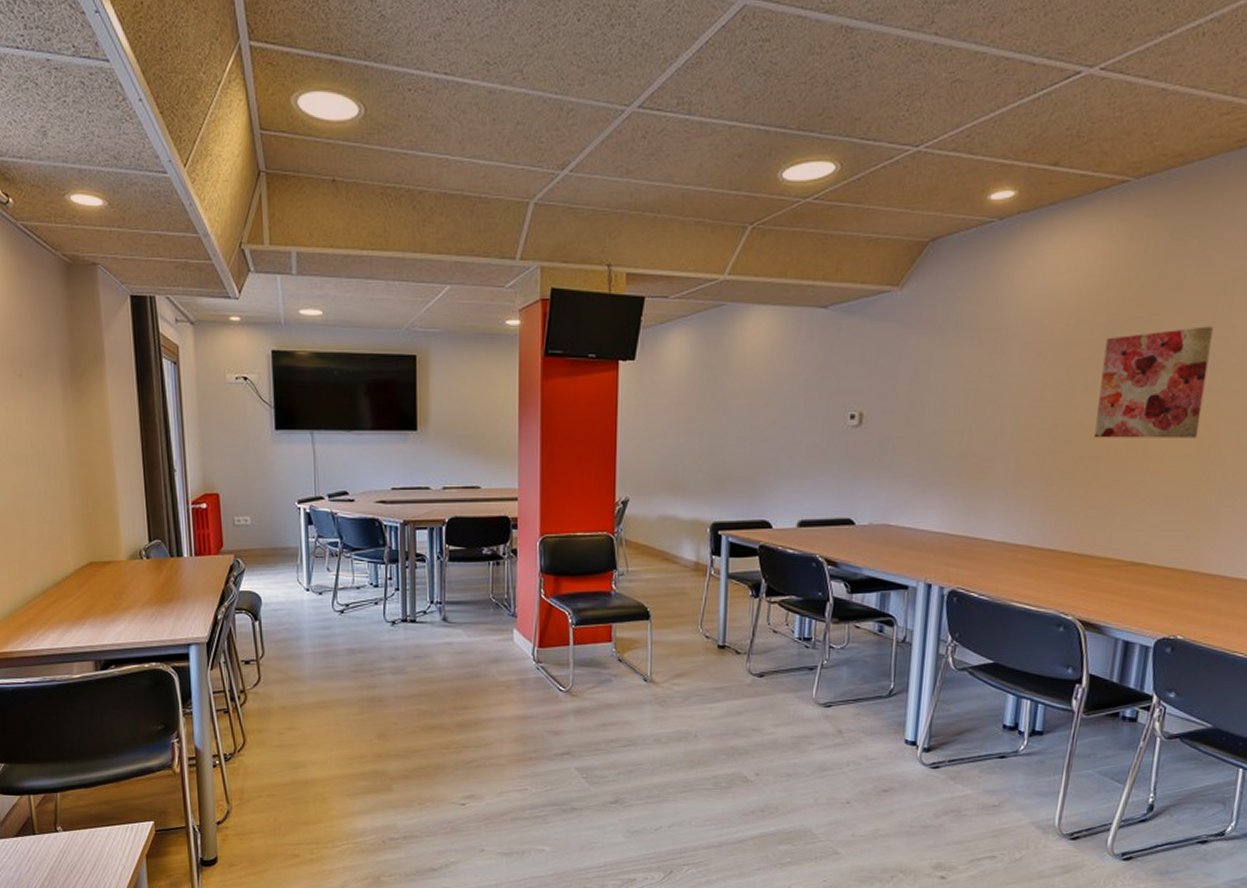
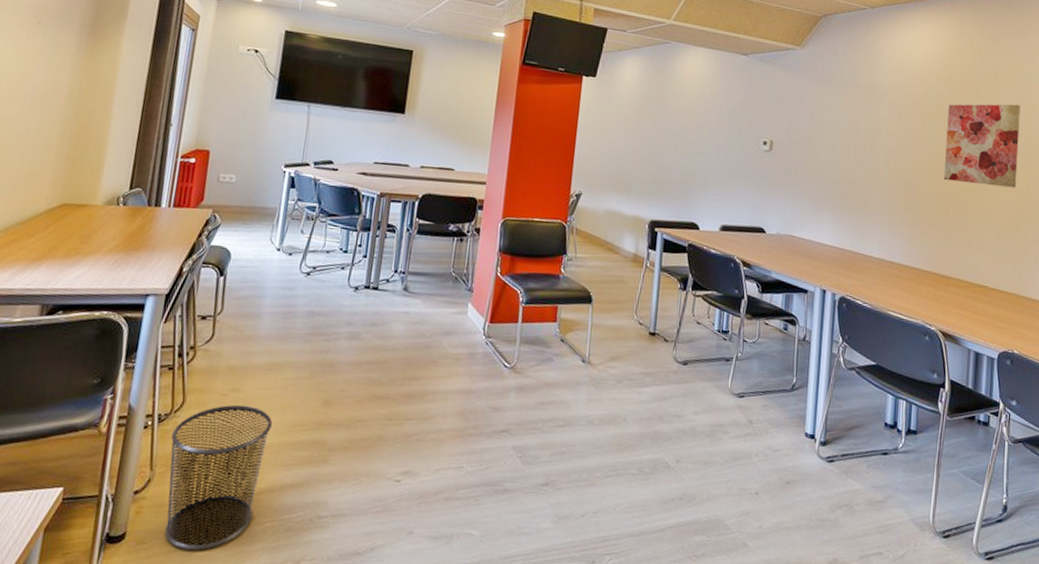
waste bin: none [239,741,333,871] -> present [165,404,273,551]

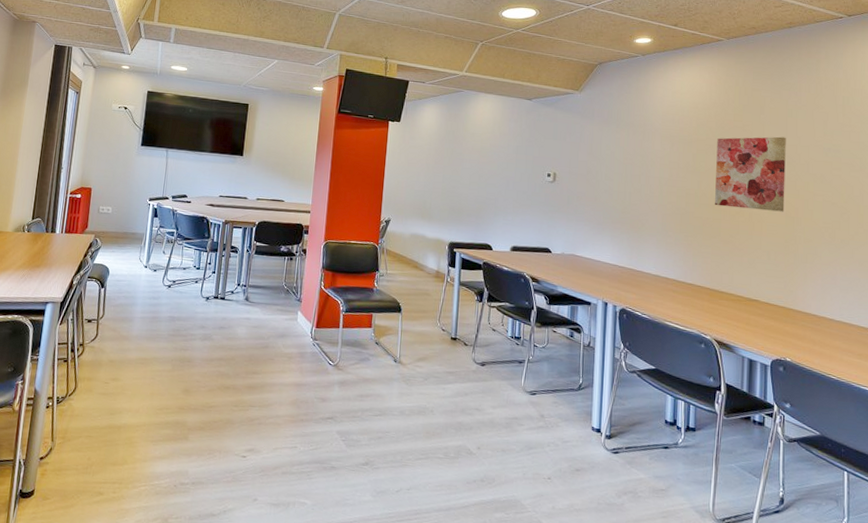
waste bin: present [165,404,273,551] -> none [63,391,144,507]

